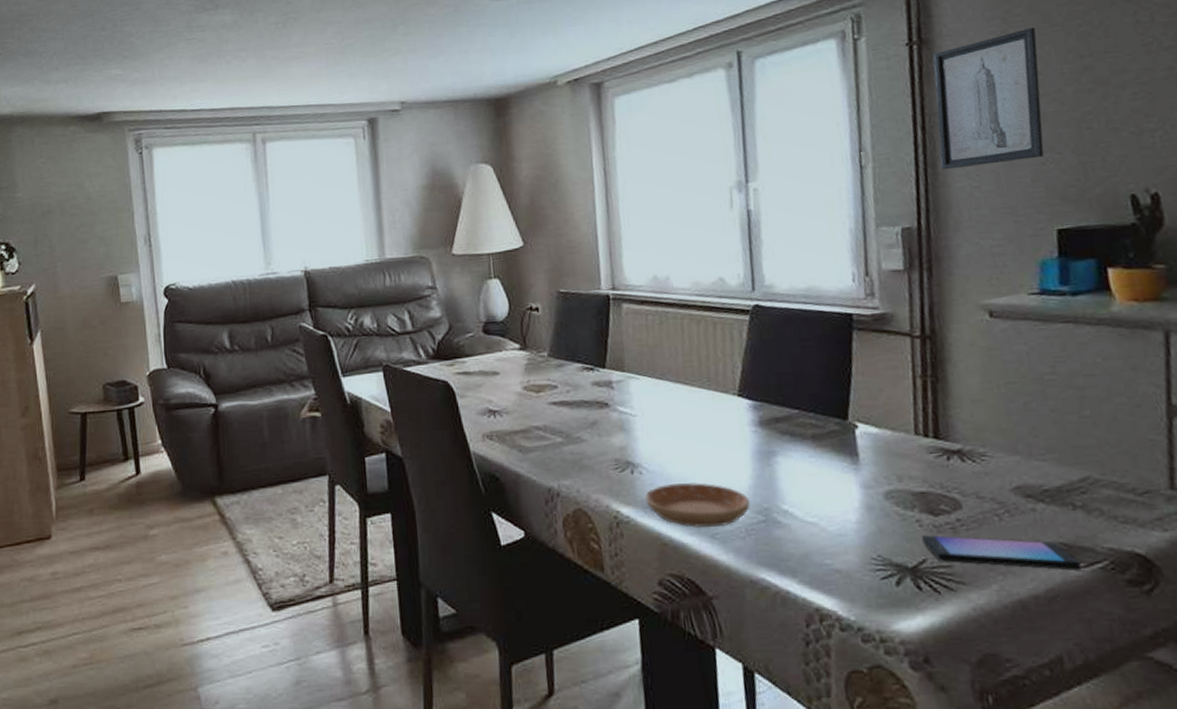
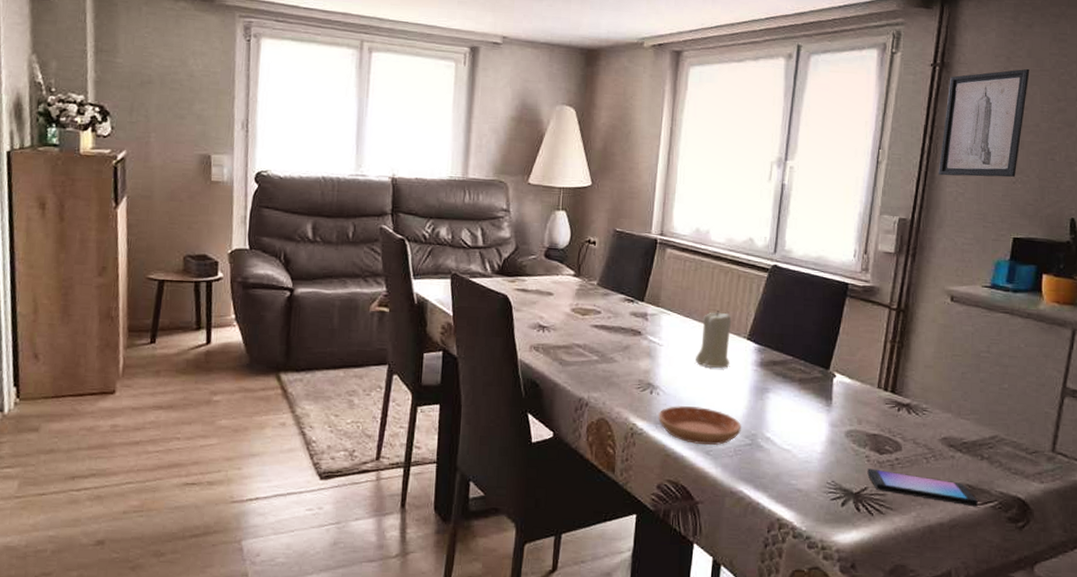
candle: none [678,367,722,436] -> present [695,311,732,369]

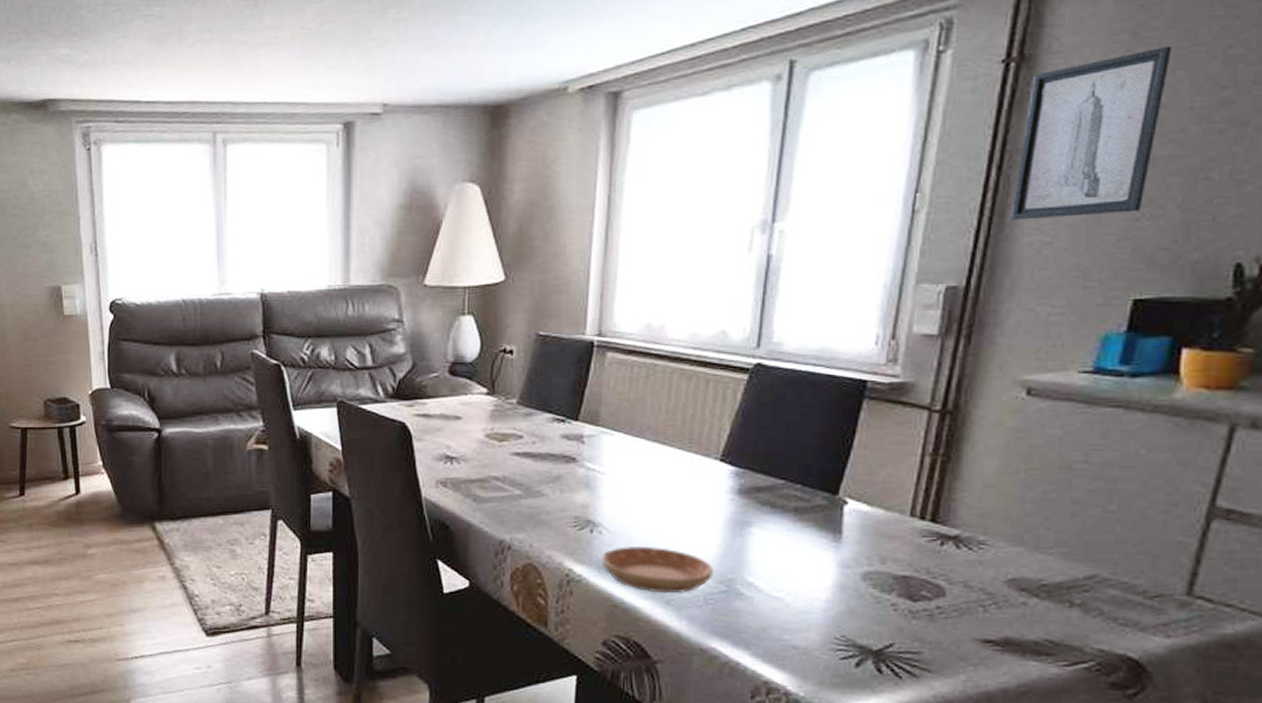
candle: present [695,311,732,369] -> none [648,427,698,499]
smartphone: present [867,468,978,507] -> none [894,620,1063,669]

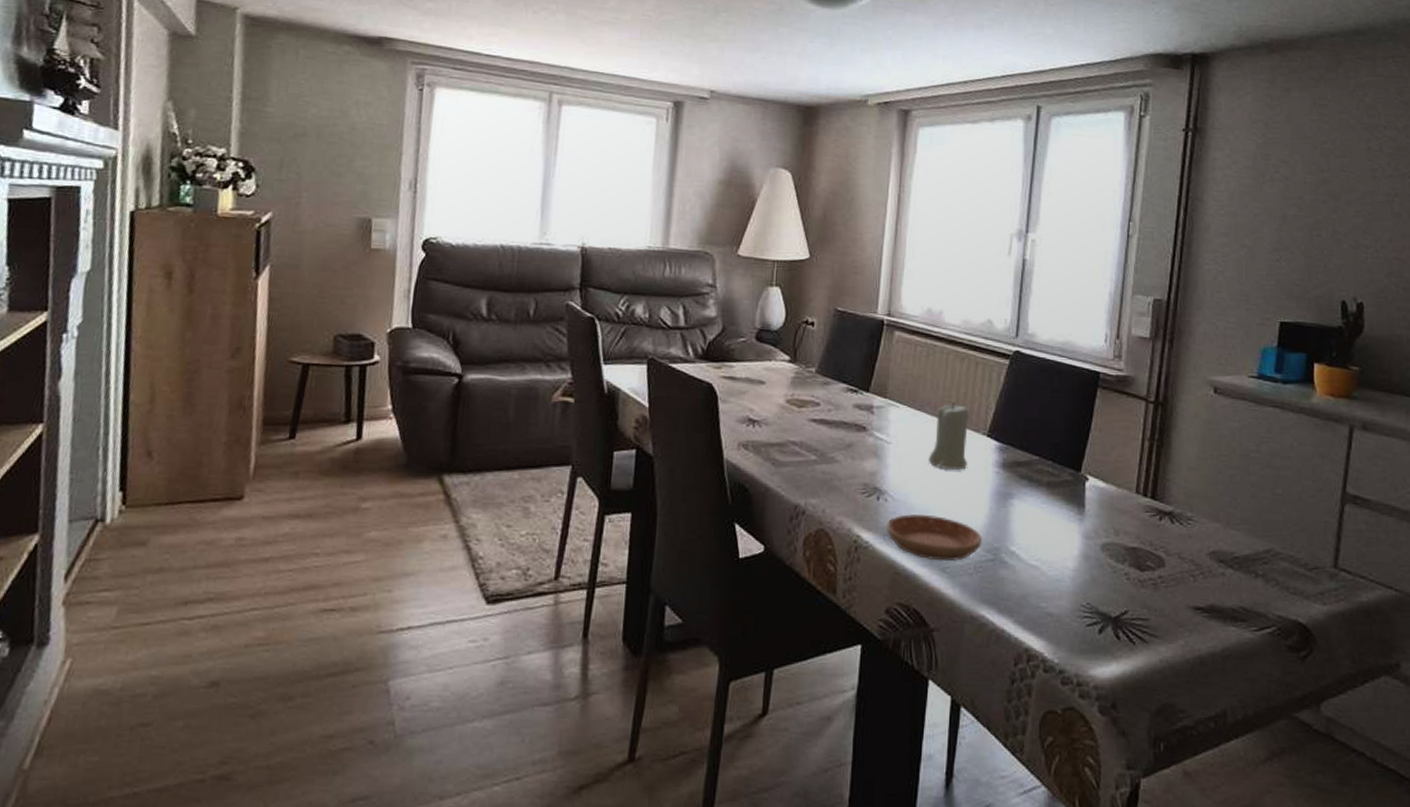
candle: none [648,427,698,499] -> present [928,403,970,470]
wall art: present [1010,45,1172,221] -> none [1194,135,1290,255]

